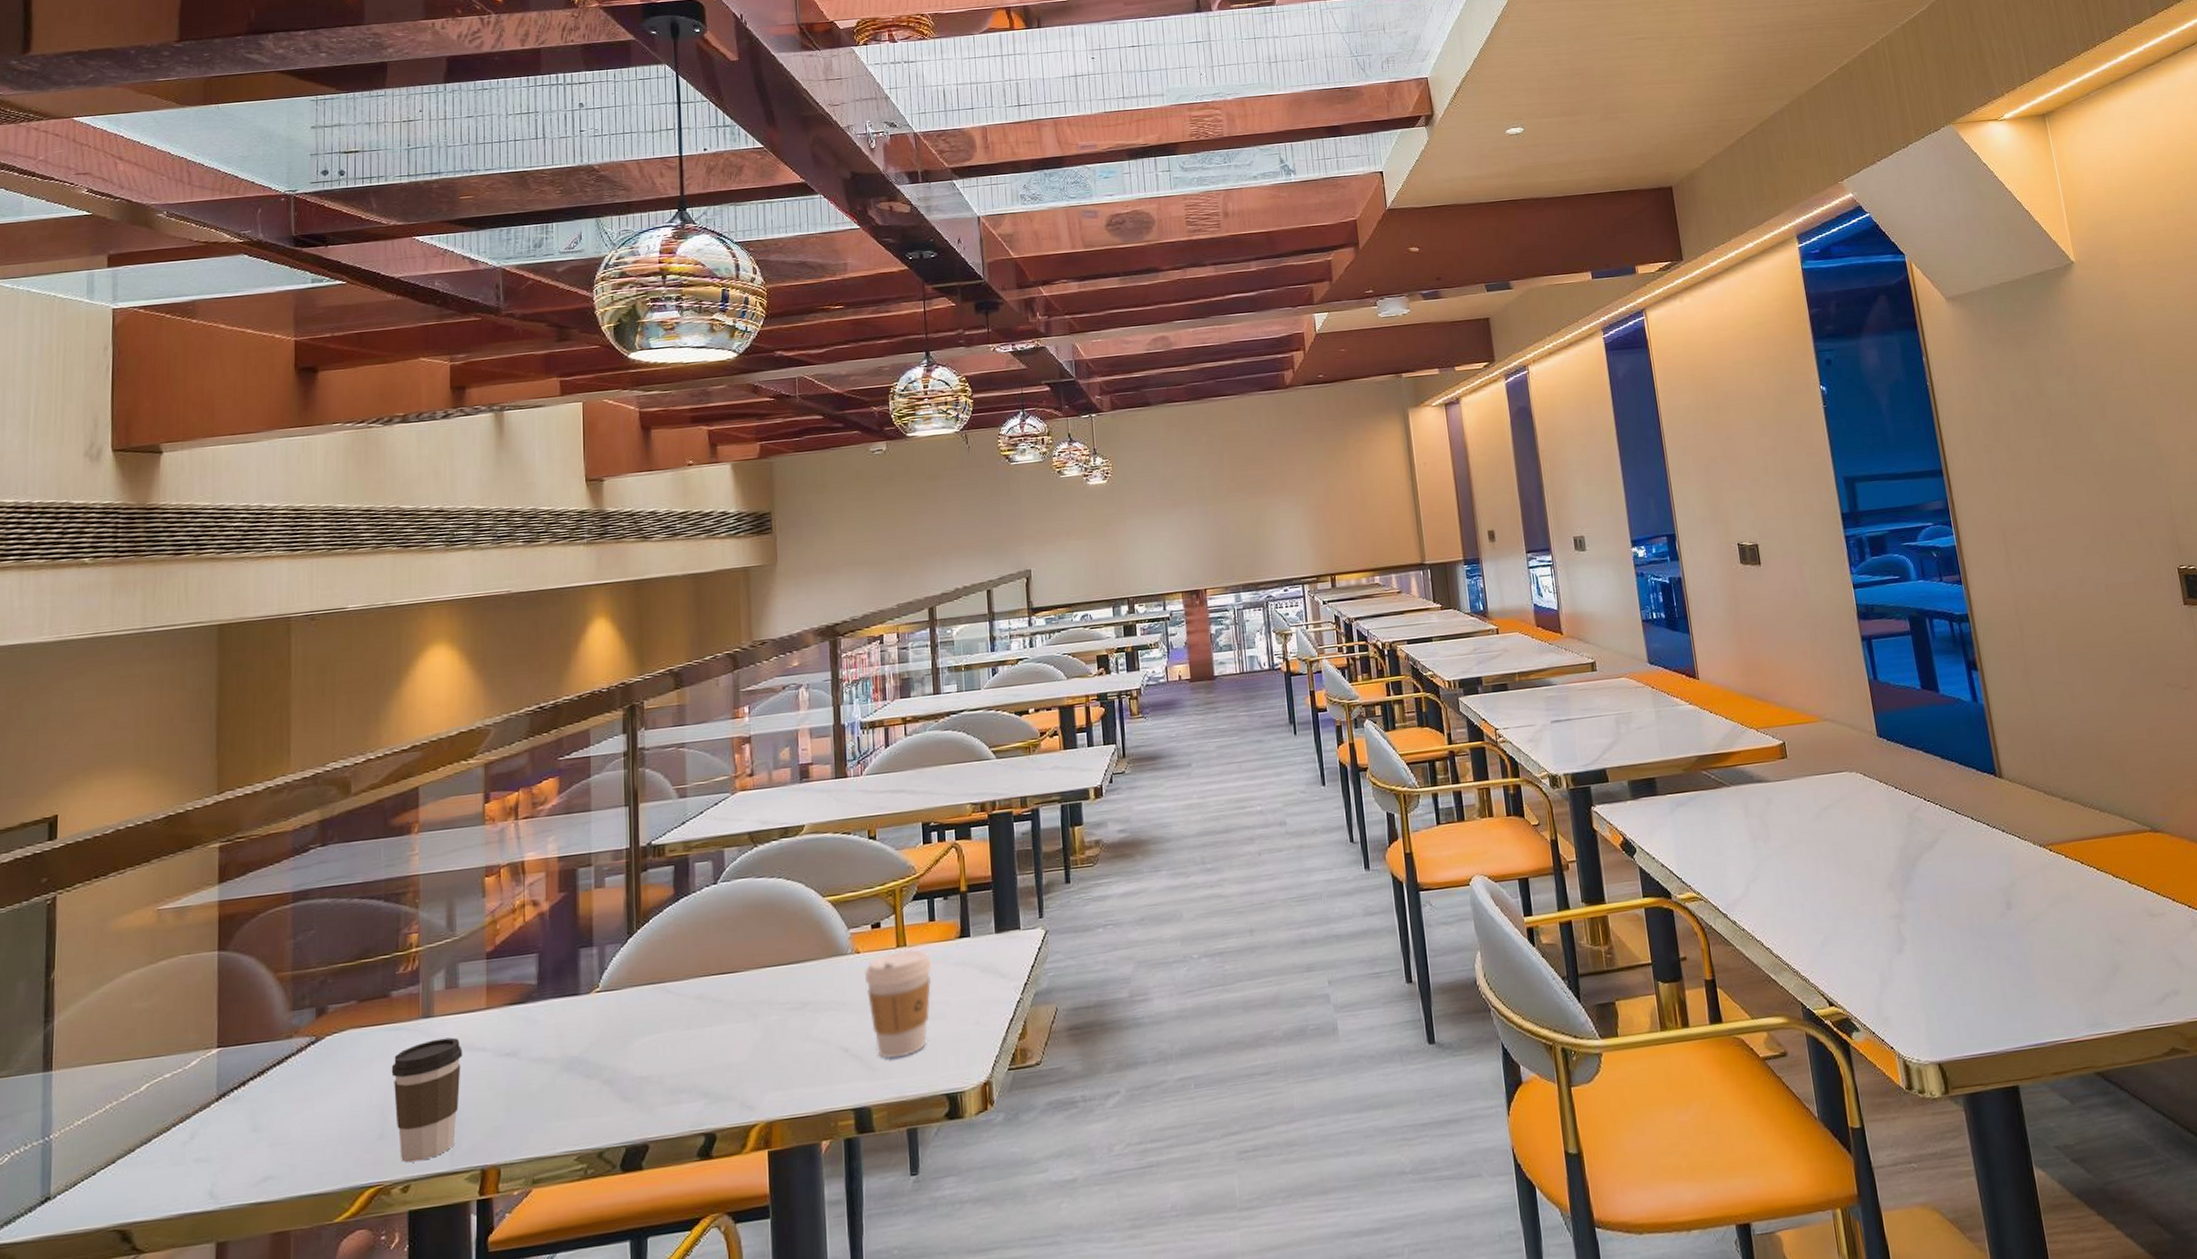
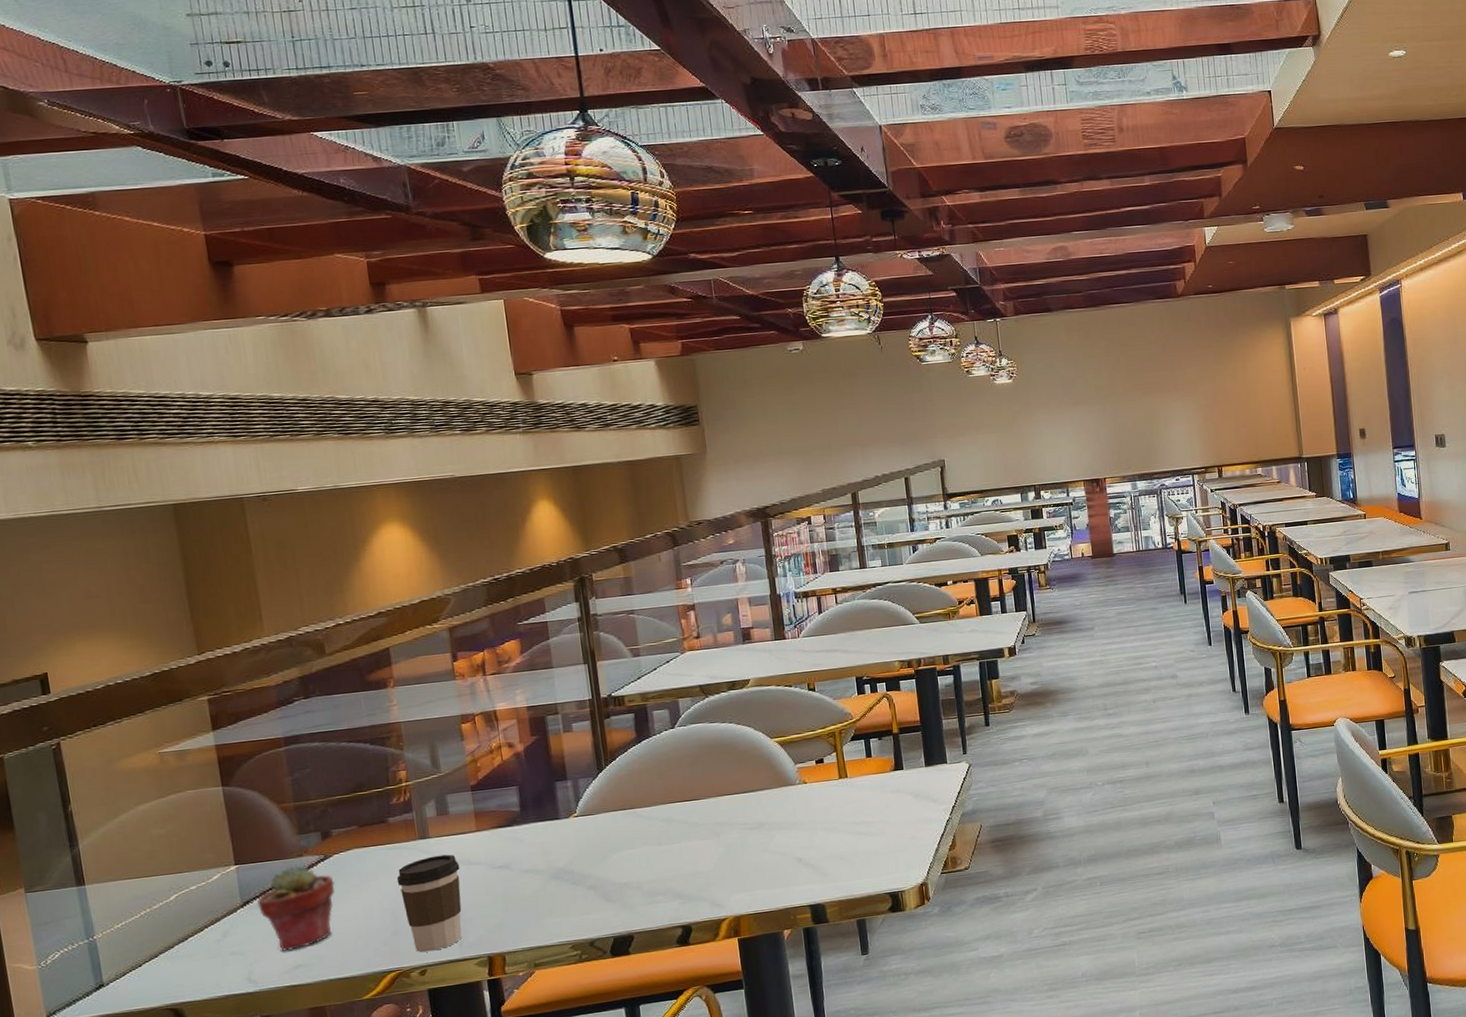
potted succulent: none [235,1048,322,1159] -> present [257,865,335,952]
coffee cup: present [864,949,932,1059] -> none [811,780,872,866]

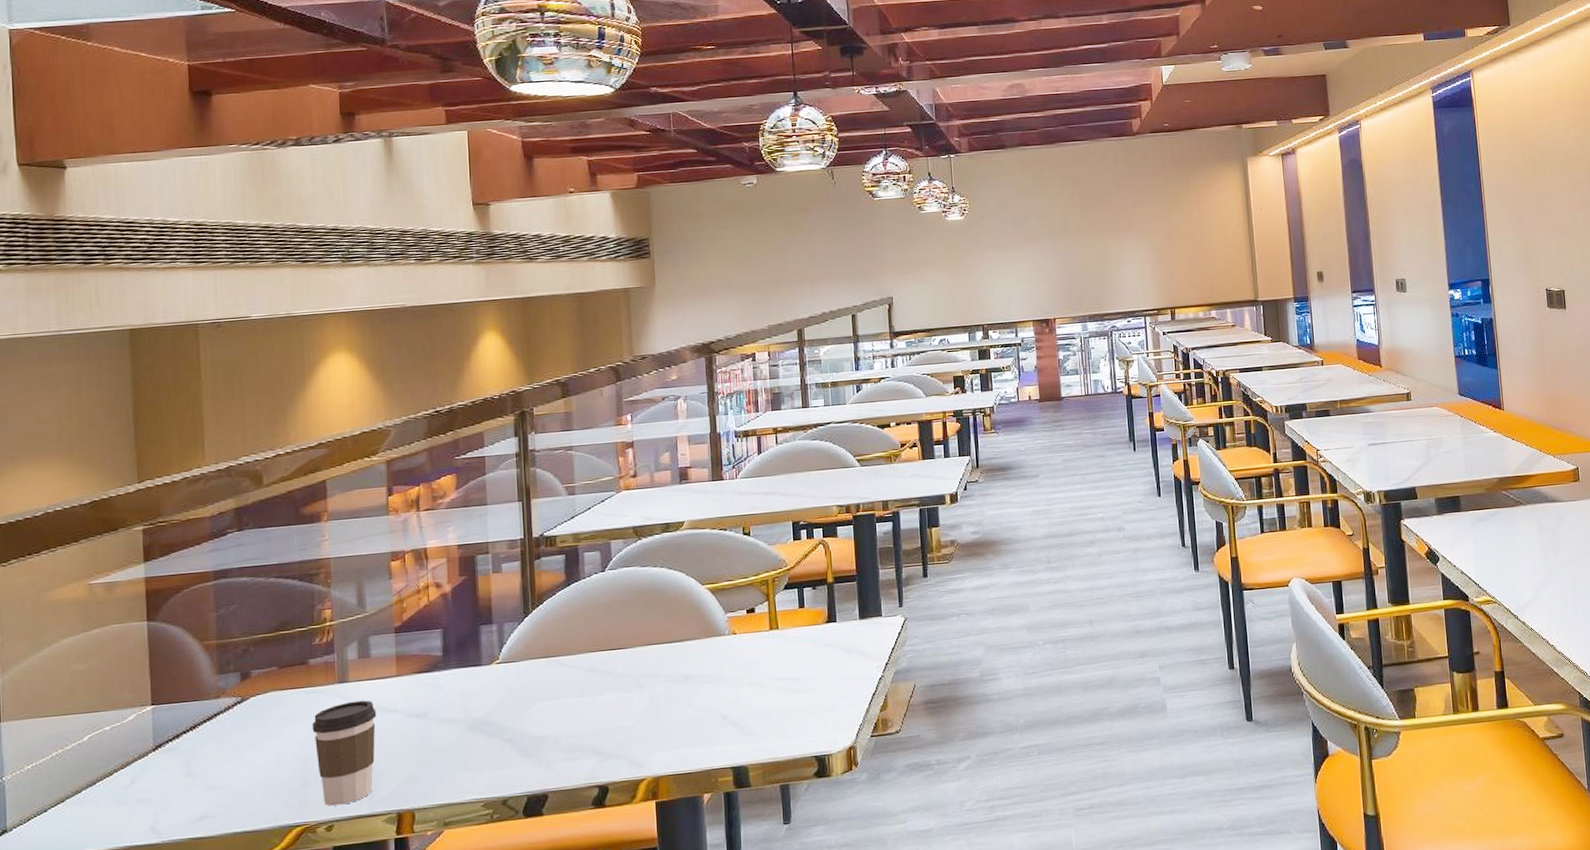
potted succulent: present [257,865,335,952] -> none [170,707,249,800]

